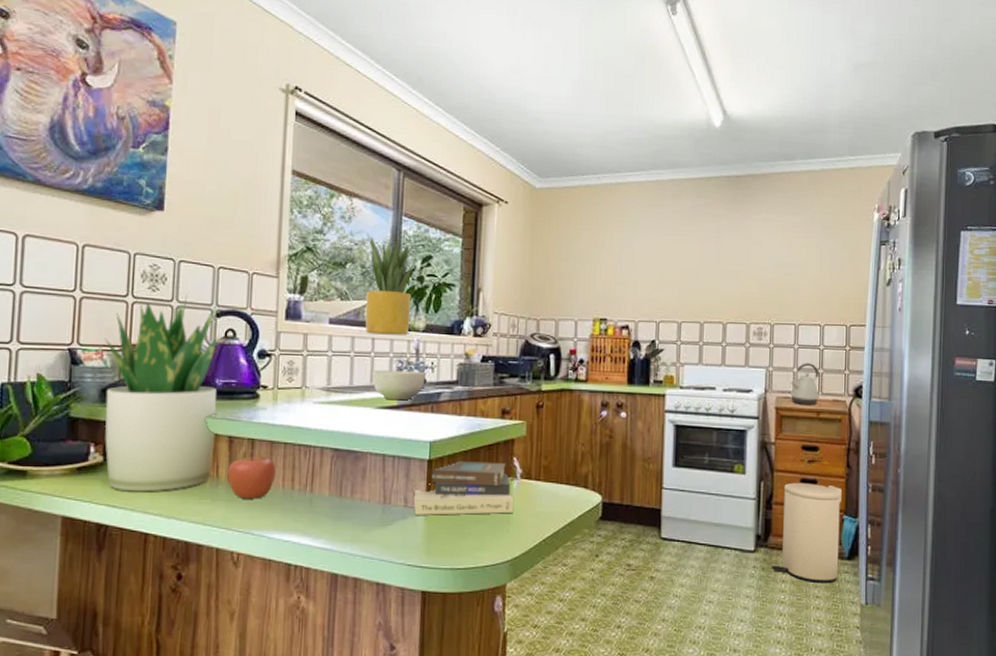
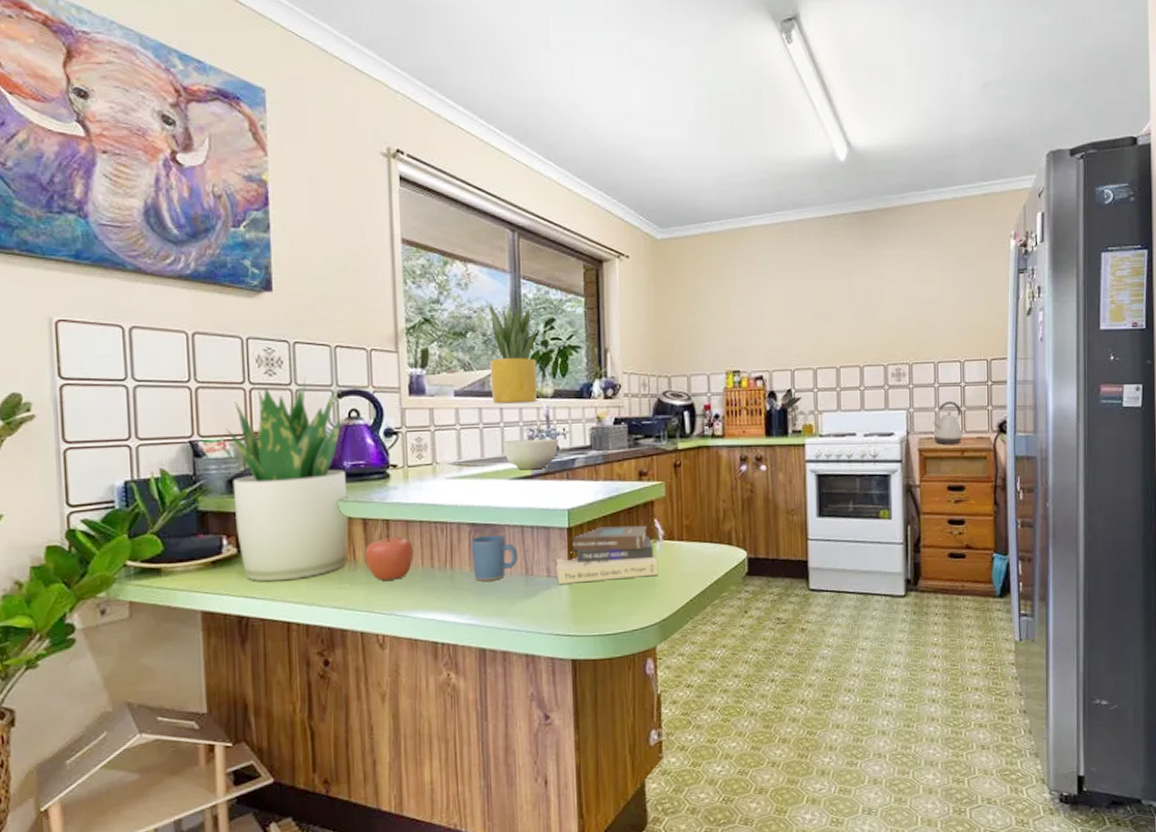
mug: none [332,461,378,507] -> present [471,534,518,581]
pedal bin: present [771,482,842,584] -> none [922,523,991,623]

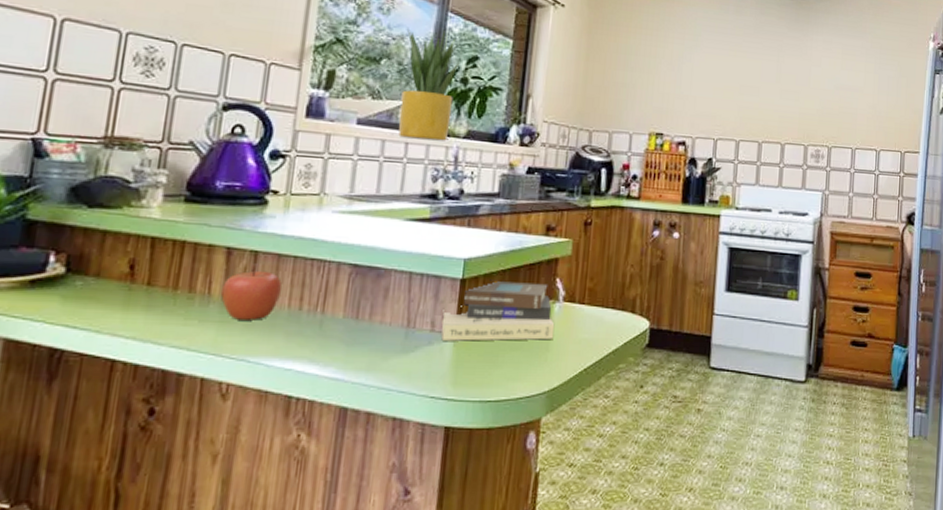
planter: present [226,378,349,582] -> none [68,84,229,311]
mug: present [471,534,518,581] -> none [347,278,402,331]
bowl: present [503,438,558,470] -> none [402,177,464,213]
kettle: present [933,401,963,445] -> none [846,188,874,232]

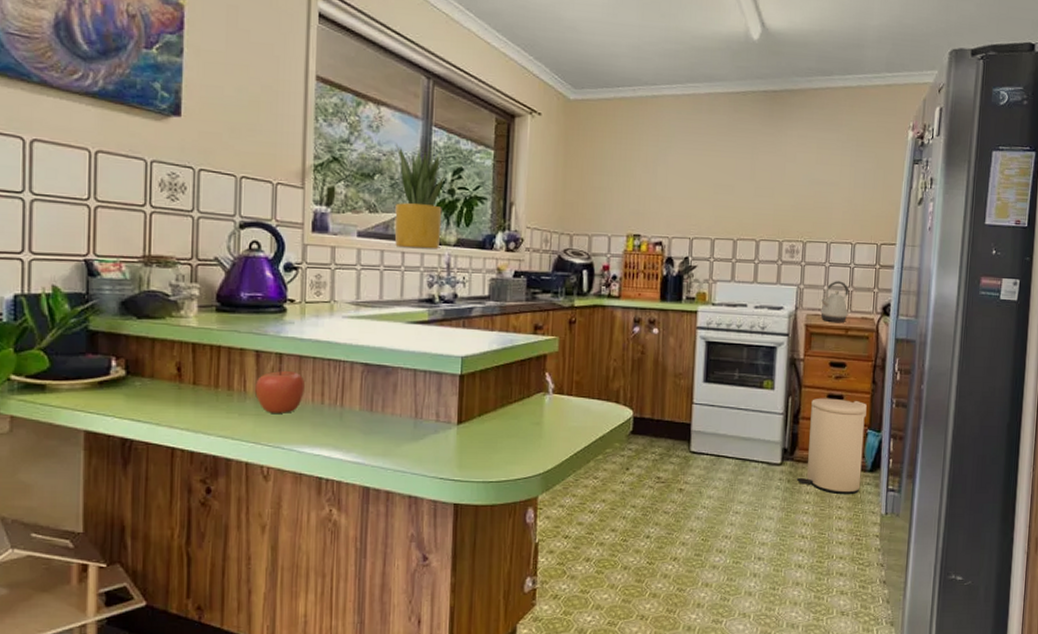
books: present [441,281,555,341] -> none [445,376,546,430]
pedal bin: none [821,310,893,416] -> present [796,398,867,495]
kettle: none [846,188,874,232] -> present [820,281,849,323]

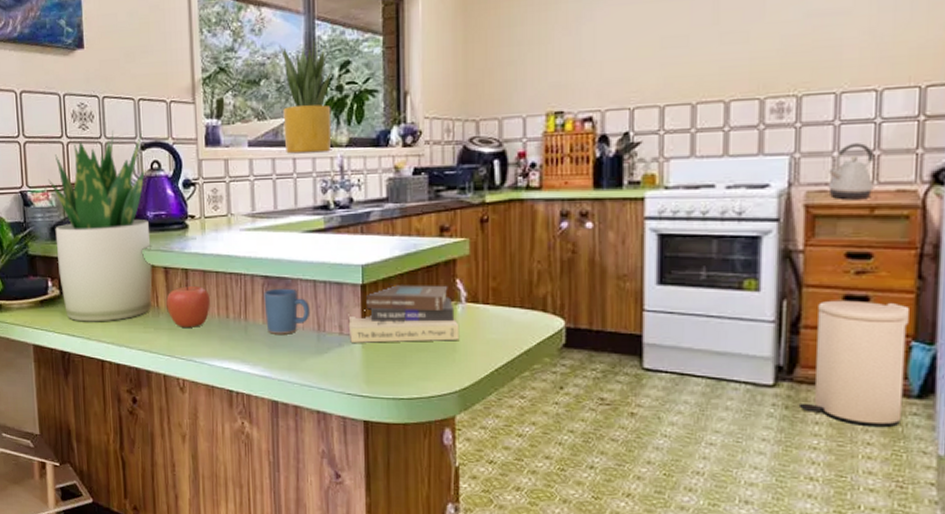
planter: none [123,205,243,407] -> present [48,131,153,322]
mug: none [362,375,409,421] -> present [264,288,311,334]
books: none [445,376,546,430] -> present [348,285,460,343]

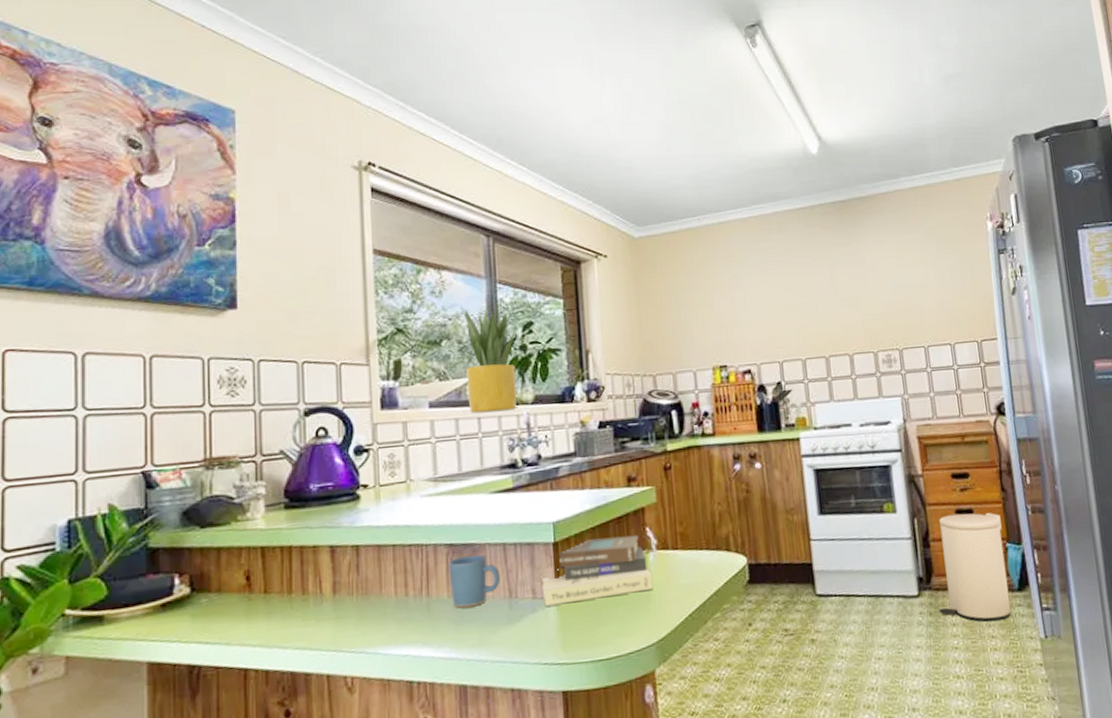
planter: present [48,131,153,322] -> none [182,395,315,624]
fruit: present [166,280,210,328] -> none [332,557,386,615]
kettle: present [828,143,874,200] -> none [929,385,961,431]

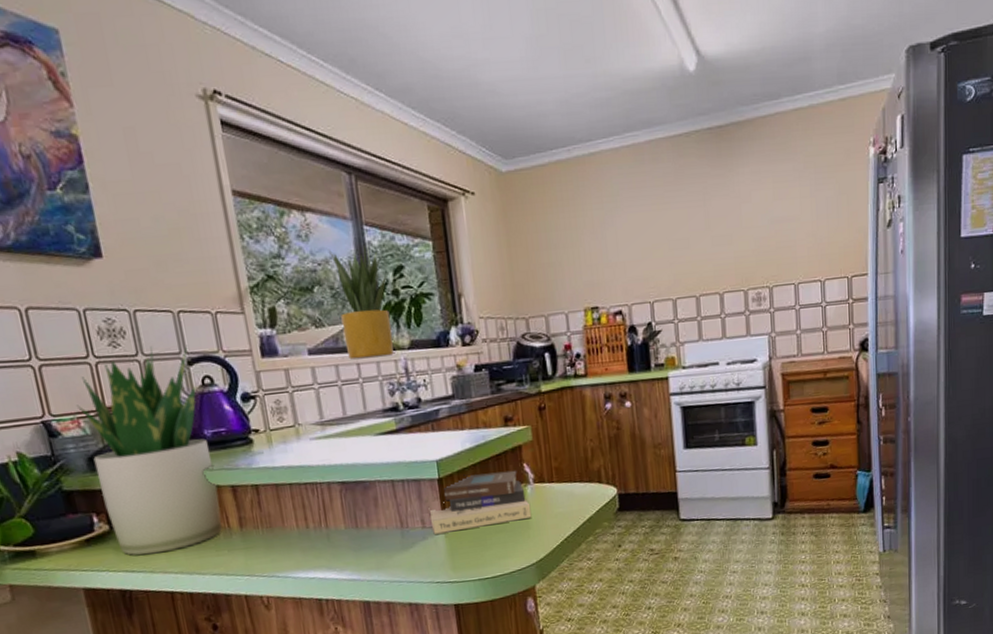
planter: none [182,395,315,624] -> present [77,345,222,556]
mug: present [448,554,501,608] -> none [342,490,392,538]
pedal bin: present [938,512,1012,622] -> none [790,443,856,540]

